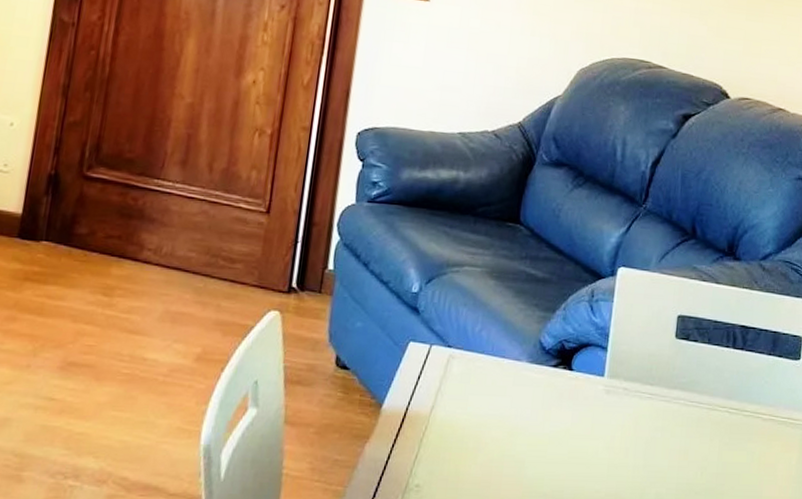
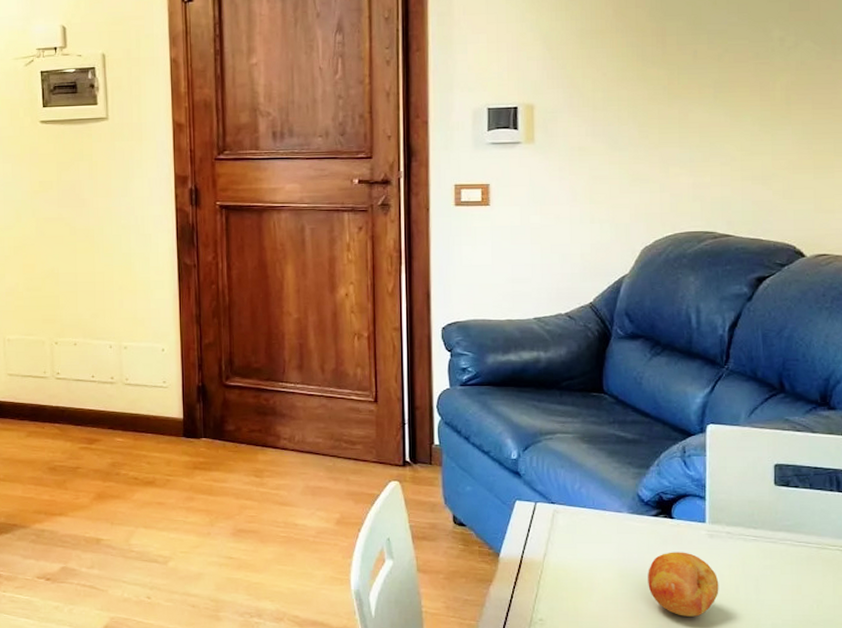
fruit: none [537,408,610,484] -> present [648,552,719,617]

